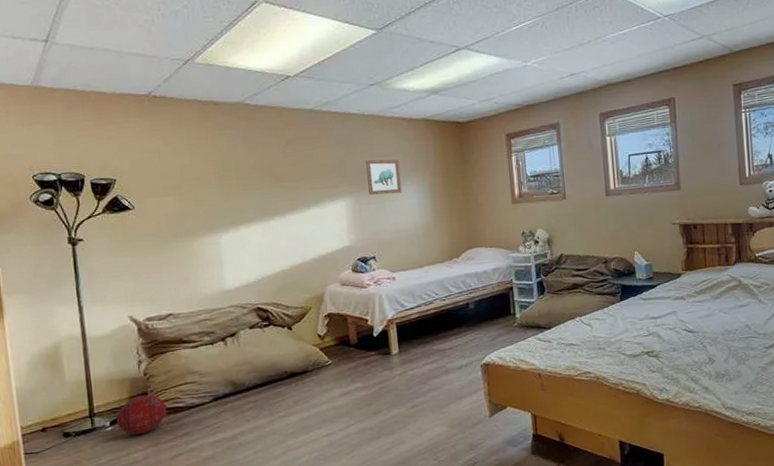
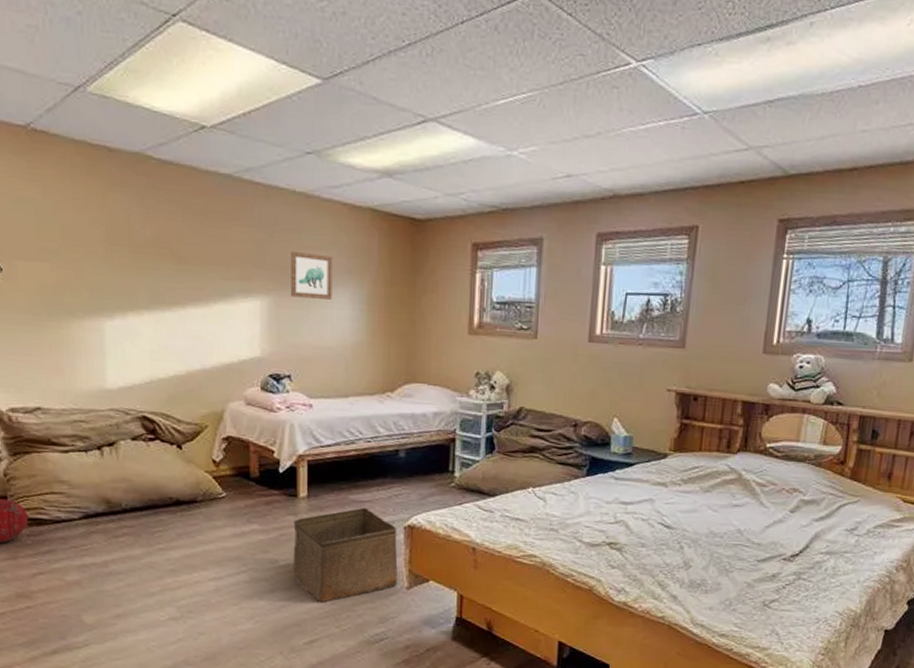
storage bin: none [389,354,481,442] -> present [293,507,398,604]

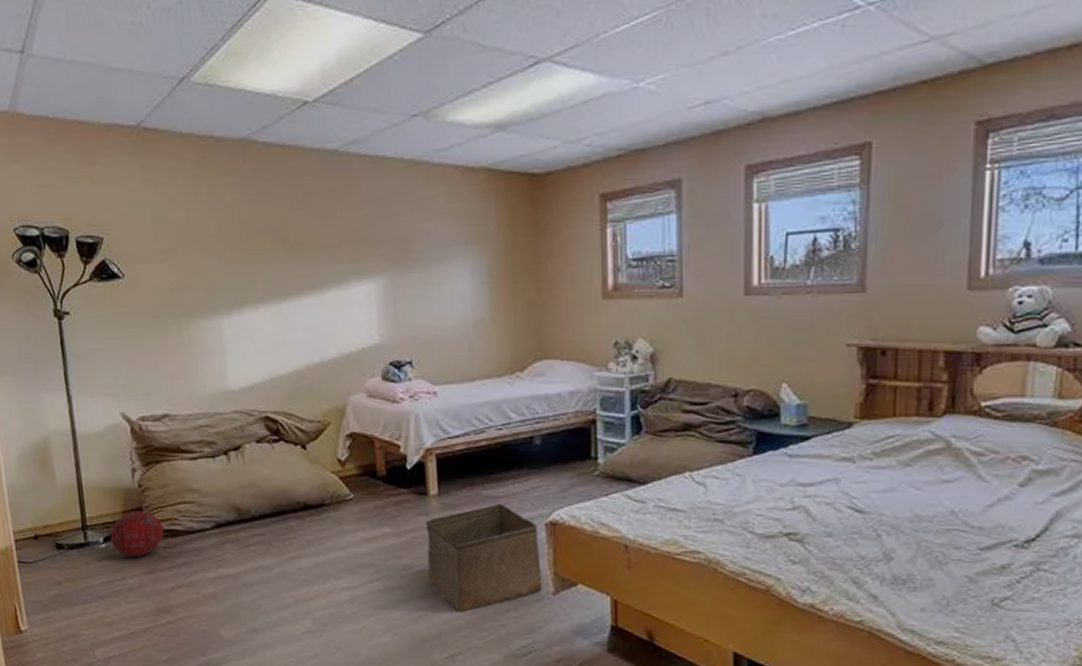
wall art: present [291,250,333,300] -> none [404,224,450,275]

